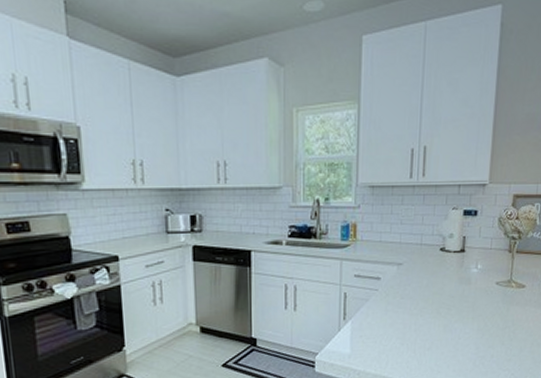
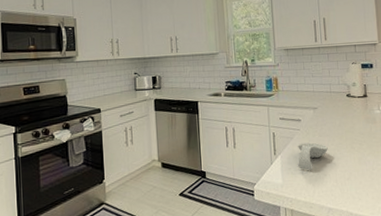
spoon rest: none [371,306,409,338] -> present [298,142,328,170]

